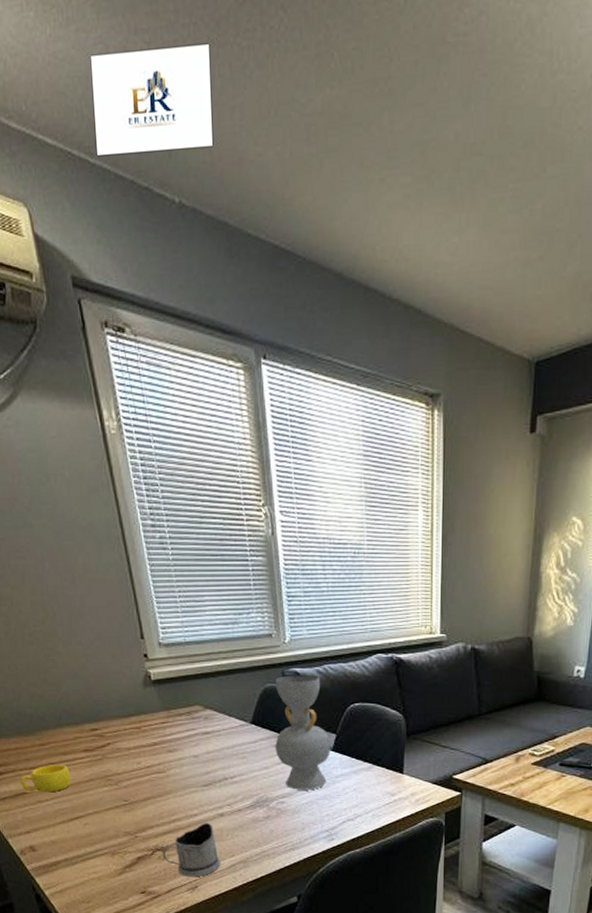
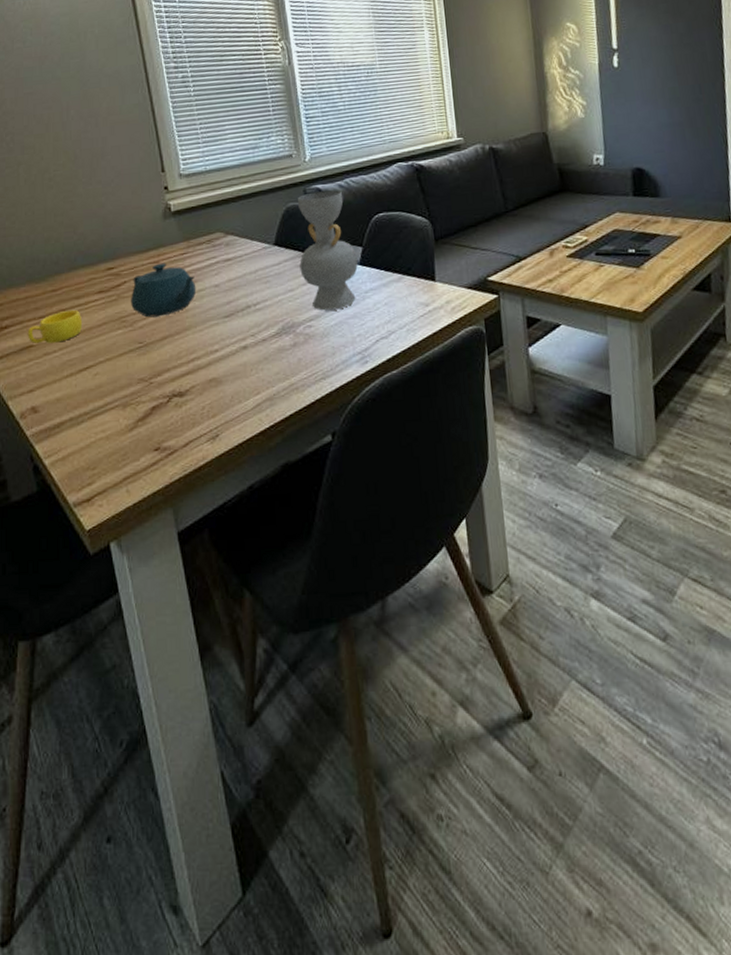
teapot: none [114,729,177,779] -> present [130,263,197,318]
tea glass holder: present [162,822,221,877] -> none [179,357,245,425]

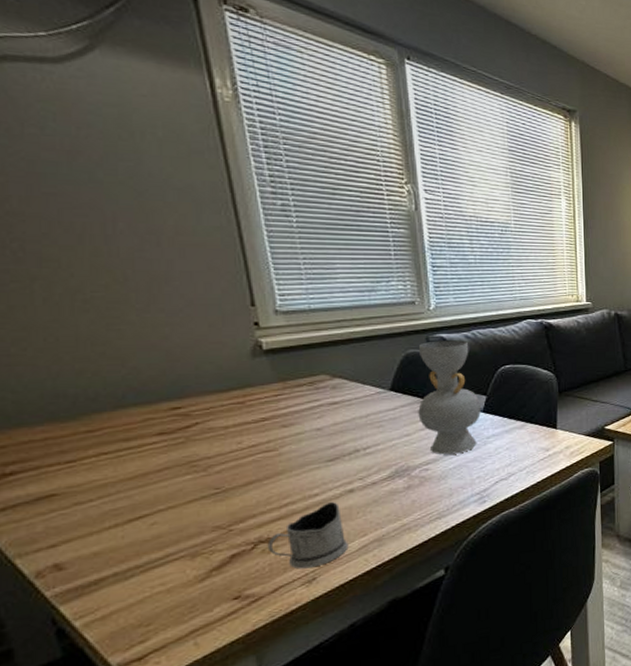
cup: present [27,309,83,343] -> none [47,453,134,492]
teapot: present [130,263,197,318] -> none [203,404,293,462]
tea glass holder: none [179,357,245,425] -> present [267,501,349,569]

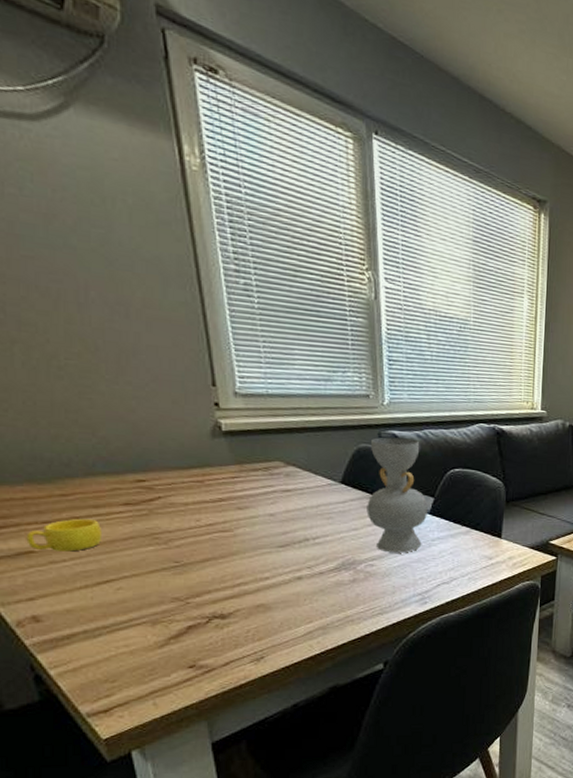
cup: none [47,453,134,492] -> present [26,518,103,552]
tea glass holder: present [267,501,349,569] -> none [221,586,295,647]

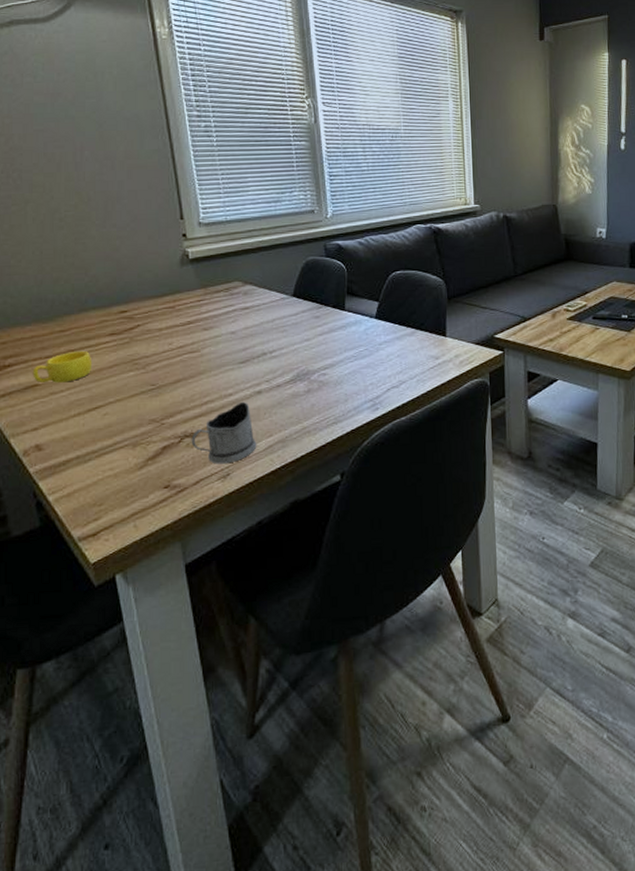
tea glass holder: none [221,586,295,647] -> present [191,401,257,464]
decorative vase: present [366,437,428,553] -> none [317,247,373,360]

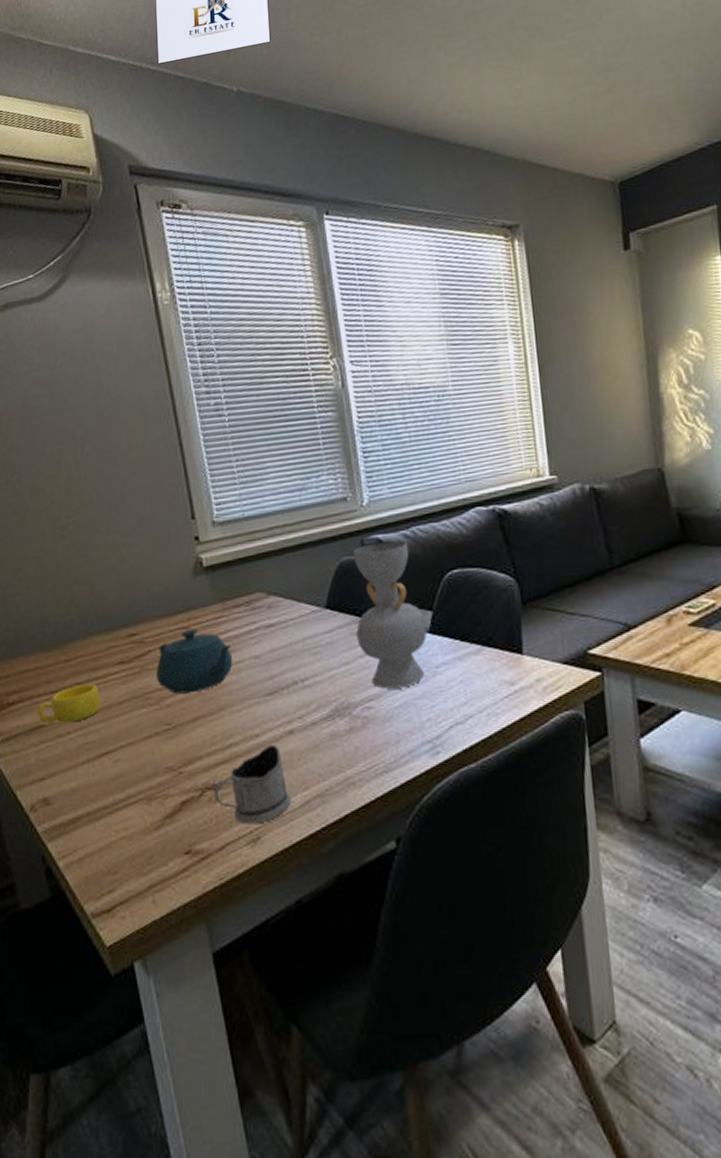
teapot: none [143,308,212,361] -> present [155,628,233,694]
decorative vase: none [317,247,373,360] -> present [353,541,427,689]

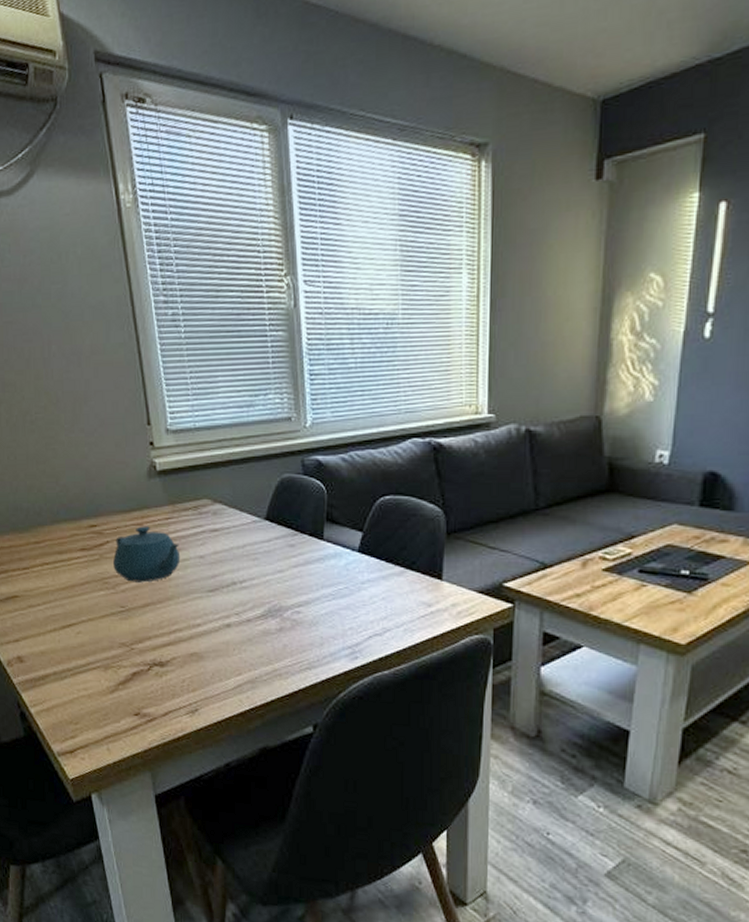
cup: present [37,683,101,723] -> none [12,564,66,596]
tea glass holder: present [213,744,291,825] -> none [160,633,226,699]
decorative vase: present [353,541,427,689] -> none [292,464,356,598]

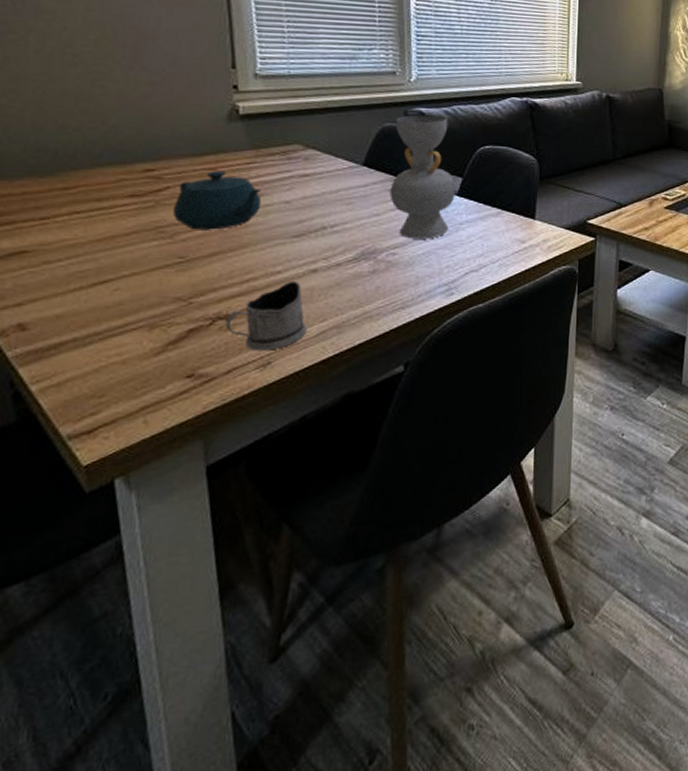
tea glass holder: none [160,633,226,699] -> present [225,280,307,351]
decorative vase: none [292,464,356,598] -> present [390,115,456,239]

